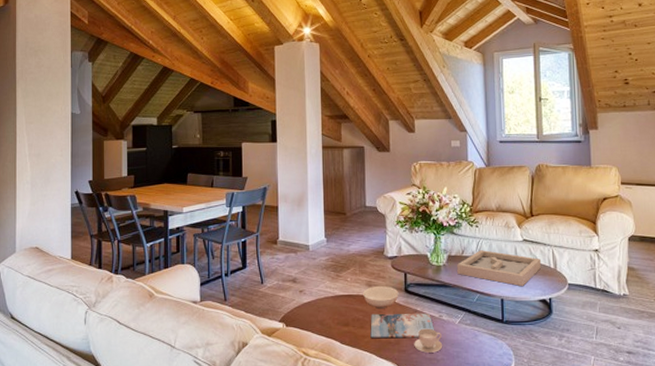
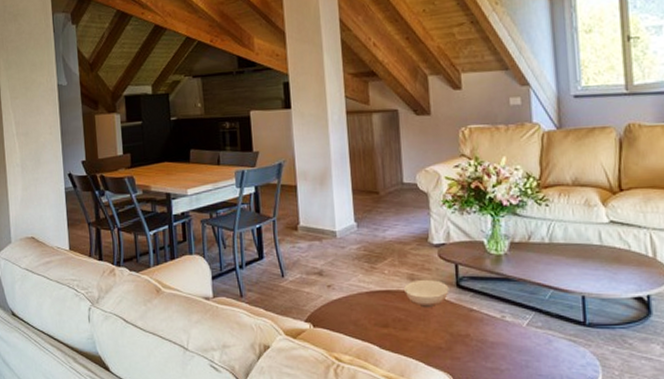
magazine: present [370,313,434,339] -> none [415,313,495,343]
teacup: present [414,328,443,353] -> none [470,331,508,361]
decorative tray: present [457,250,541,287] -> none [522,235,635,281]

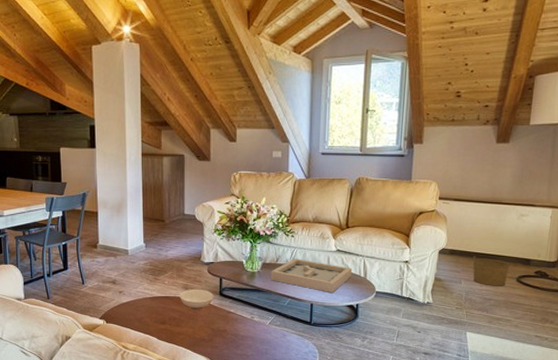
decorative tray: none [522,235,635,281] -> present [271,259,352,293]

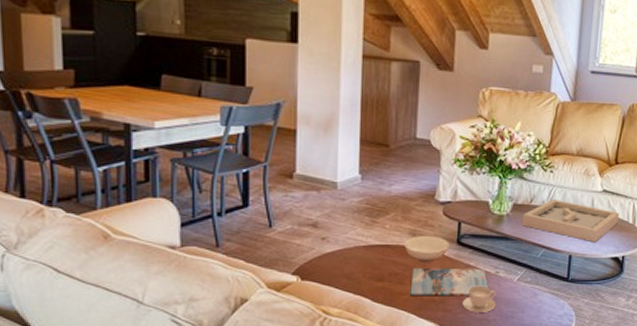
magazine: none [185,314,246,336] -> present [410,267,488,297]
teacup: none [226,328,253,349] -> present [462,285,497,312]

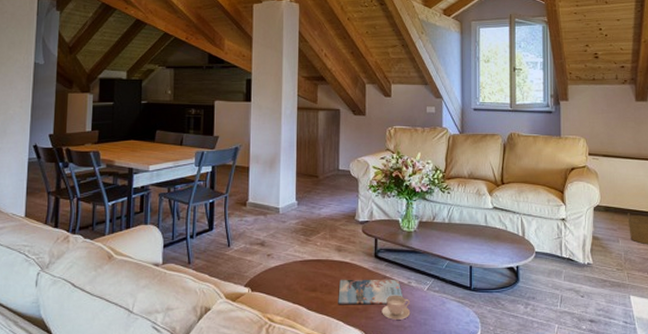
bowl: present [404,236,450,262] -> none [332,251,369,274]
decorative tray: present [522,199,619,243] -> none [428,217,509,254]

